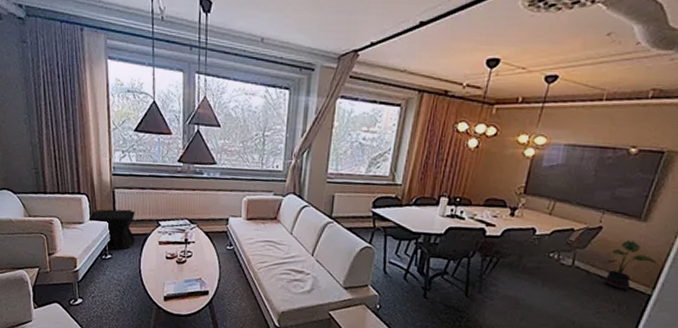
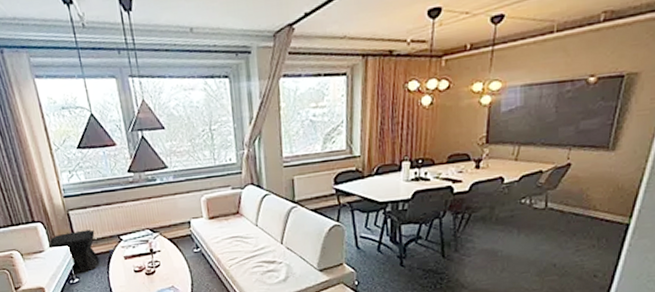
potted plant: present [603,240,657,290] -> none [576,172,630,224]

